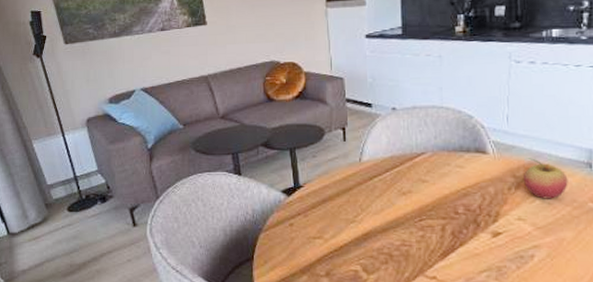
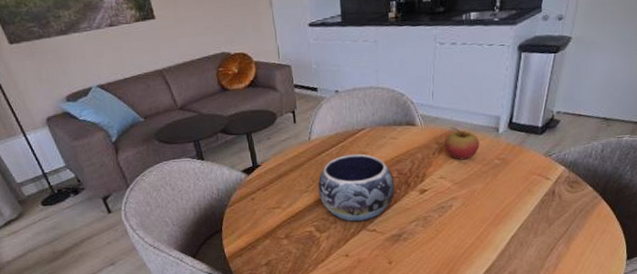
decorative bowl: none [367,182,461,265] -> present [318,154,395,222]

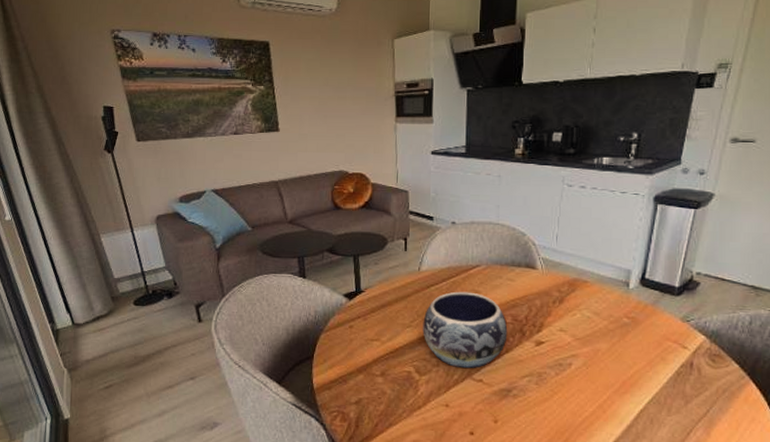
fruit: present [445,127,480,160] -> none [568,275,607,314]

